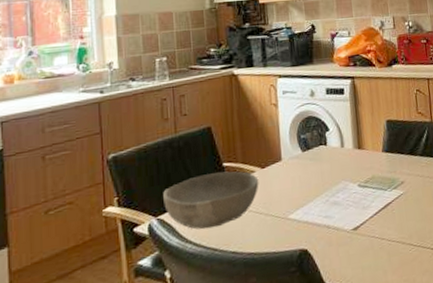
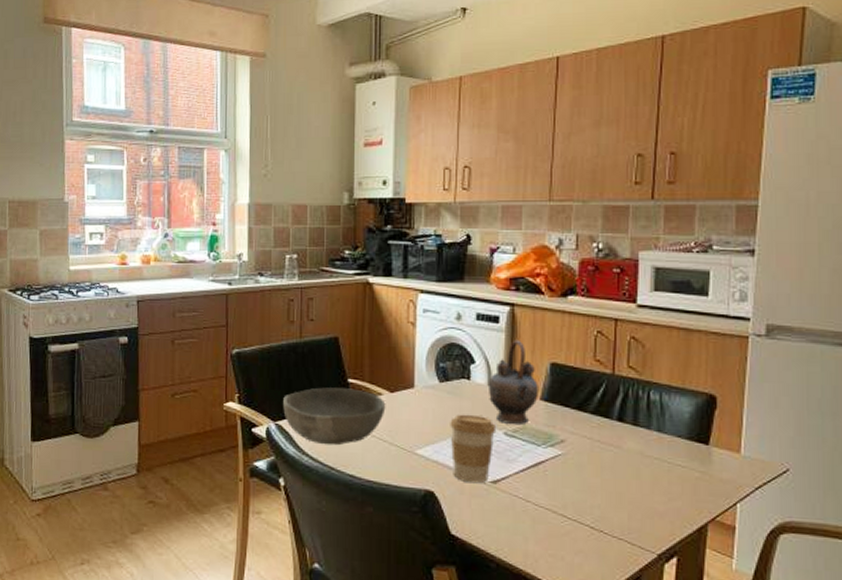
coffee cup: none [314,174,352,235] -> present [450,414,497,484]
teapot: none [341,105,381,177] -> present [489,339,540,424]

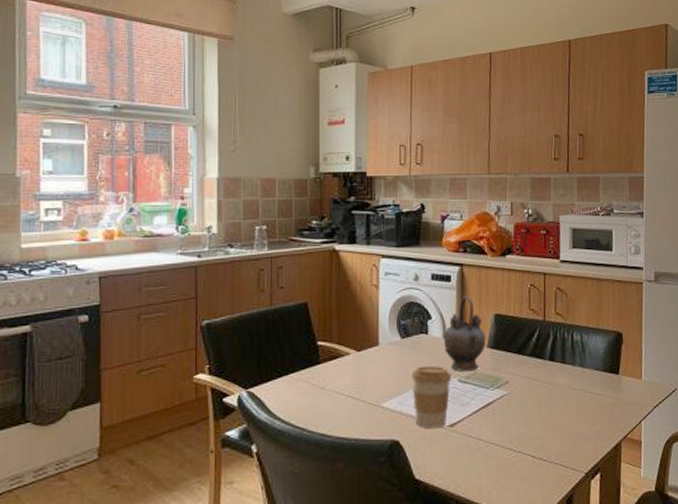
bowl: present [283,387,386,446] -> none [255,350,353,408]

